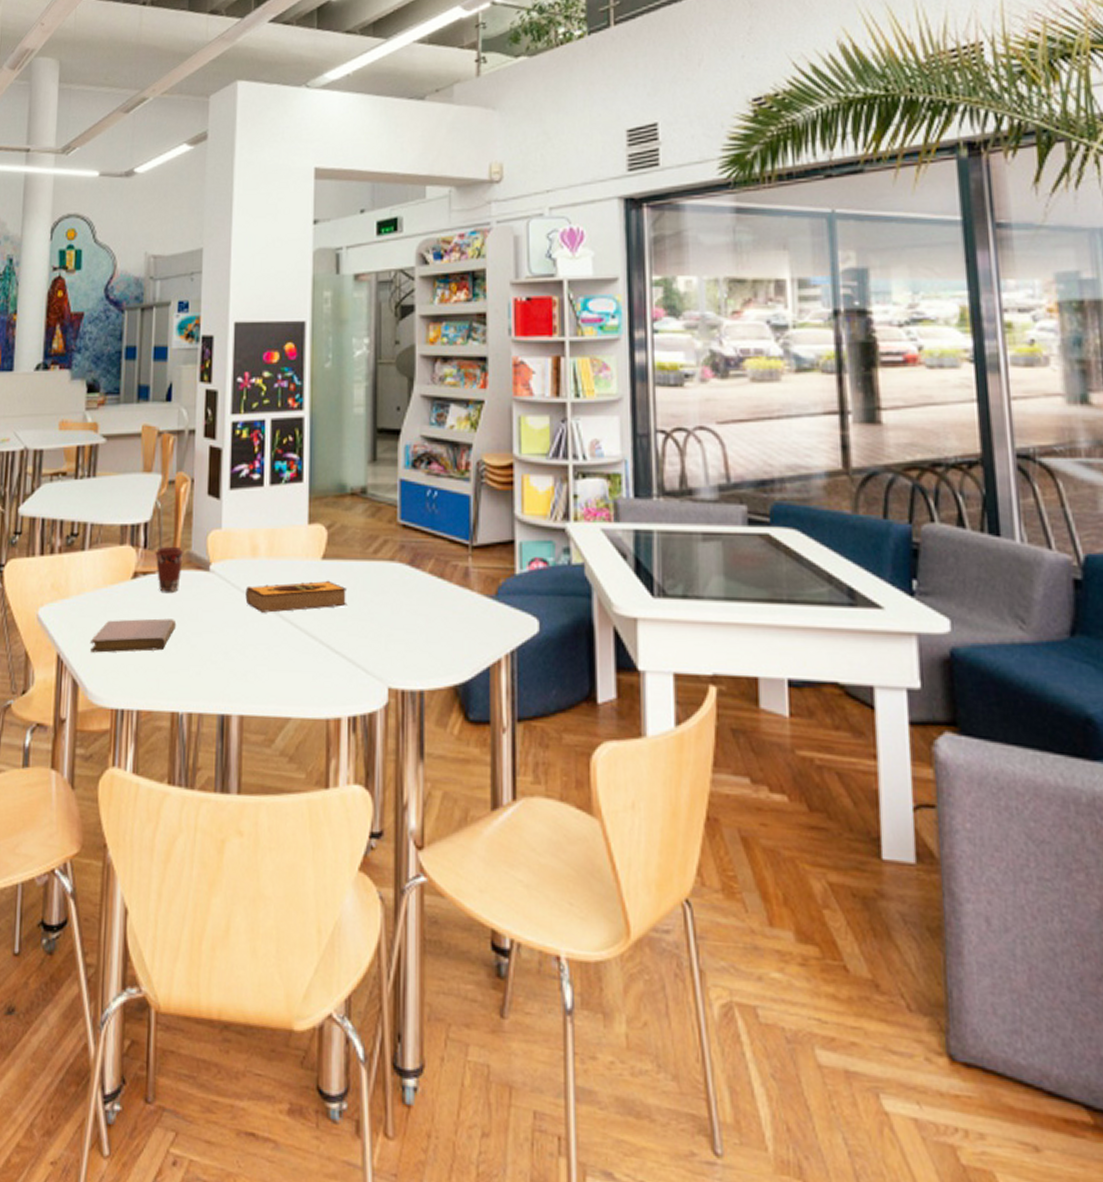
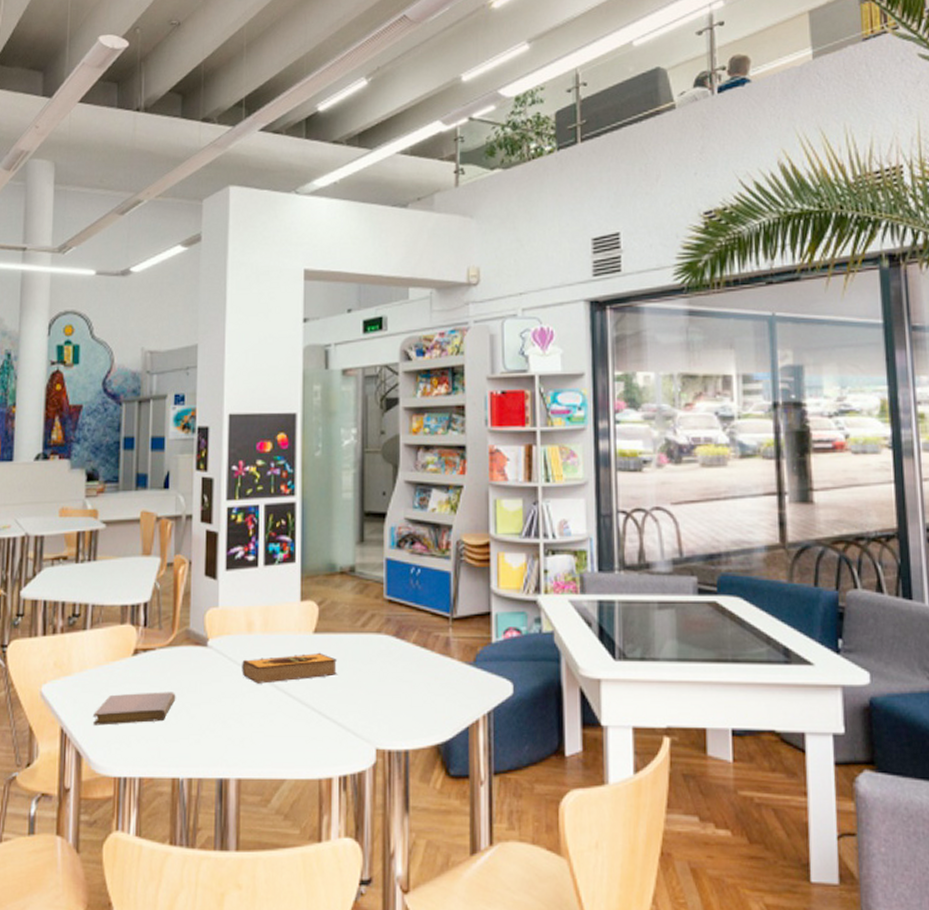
coffee cup: present [155,546,184,592] -> none [155,624,183,667]

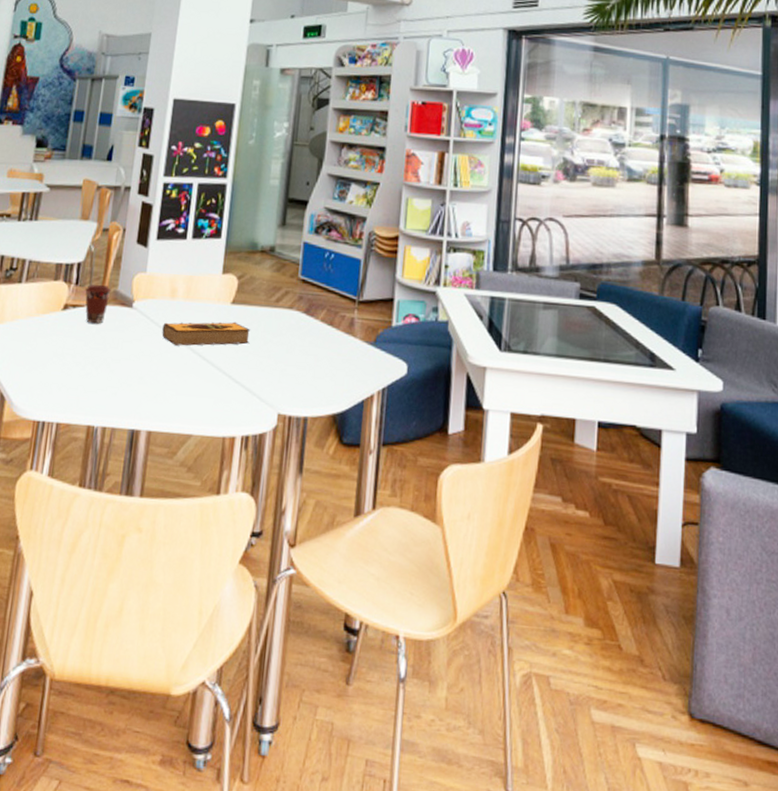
notebook: present [93,692,176,726] -> none [19,344,99,373]
coffee cup: none [155,624,183,667] -> present [85,284,112,324]

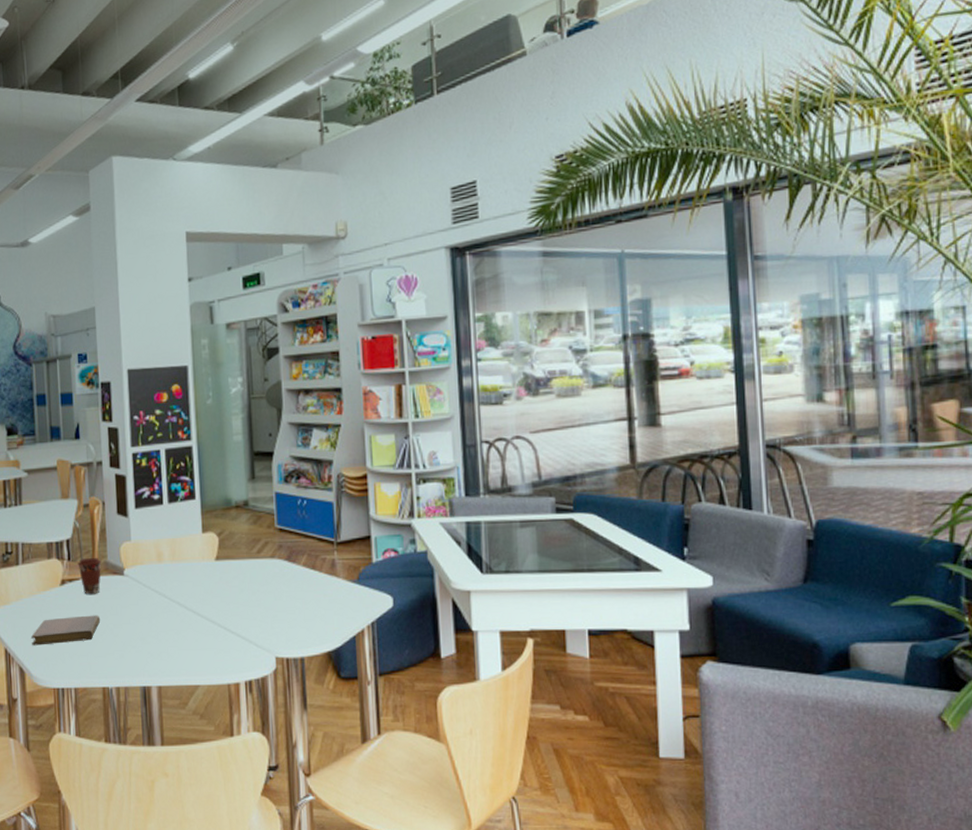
notebook: none [19,344,99,373] -> present [31,615,101,646]
hardback book: present [162,321,251,346] -> none [155,576,239,605]

